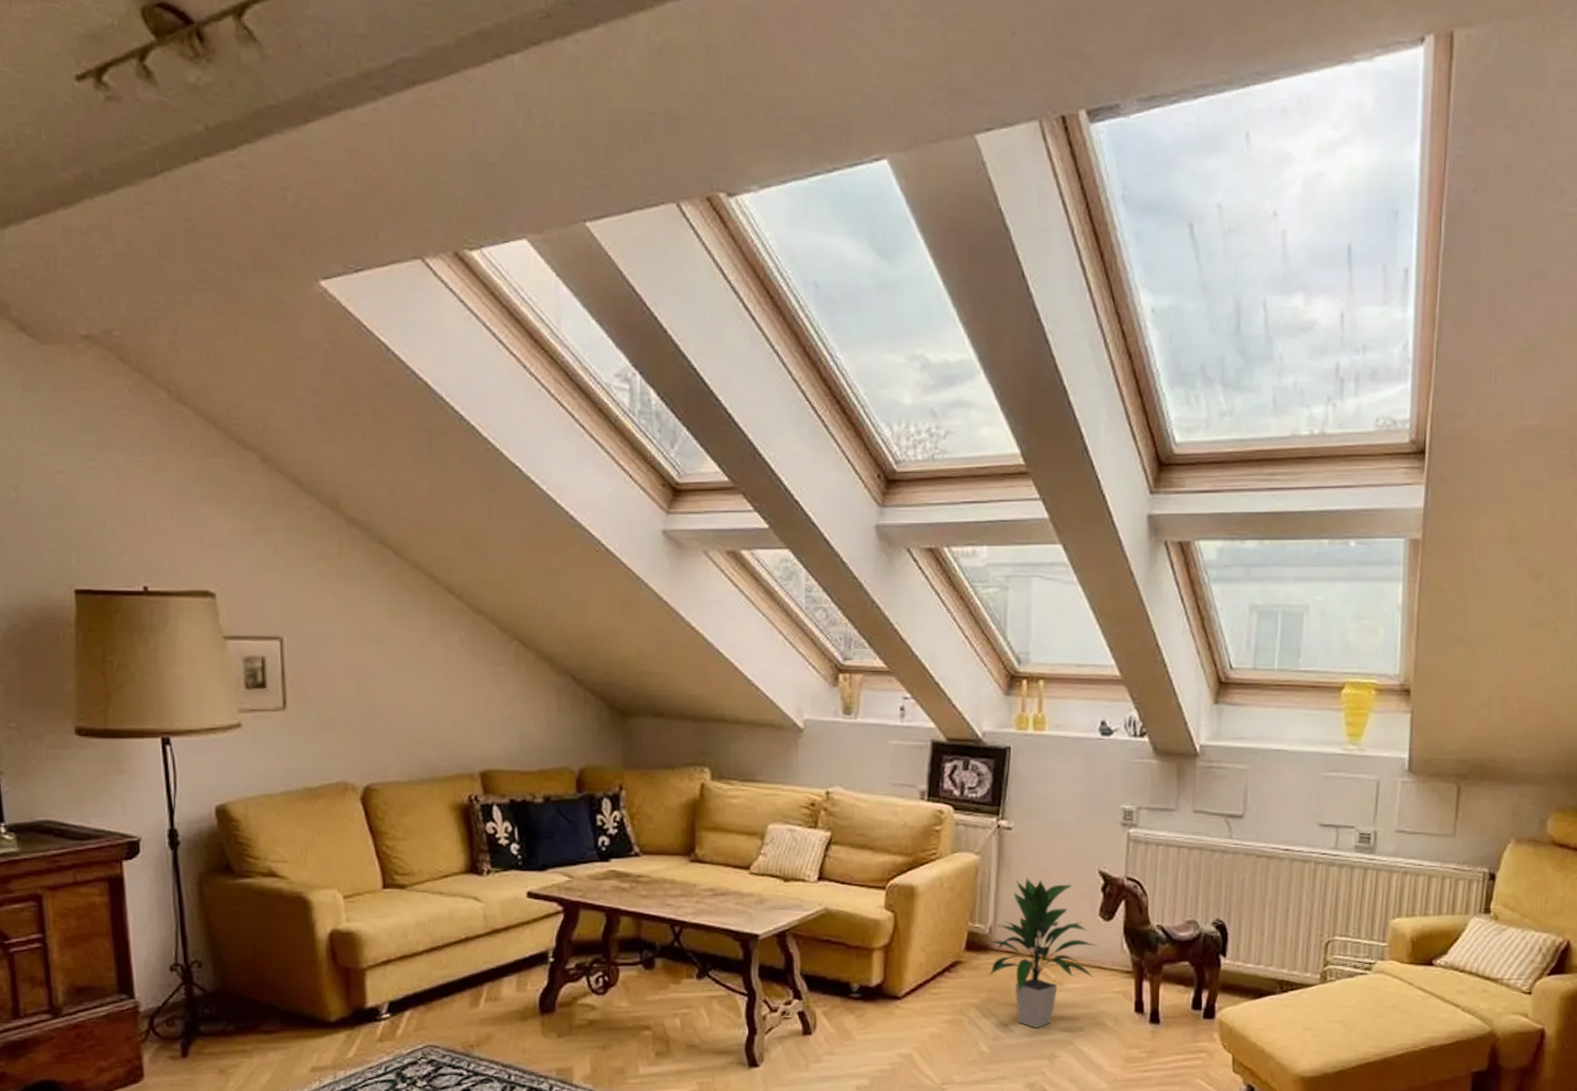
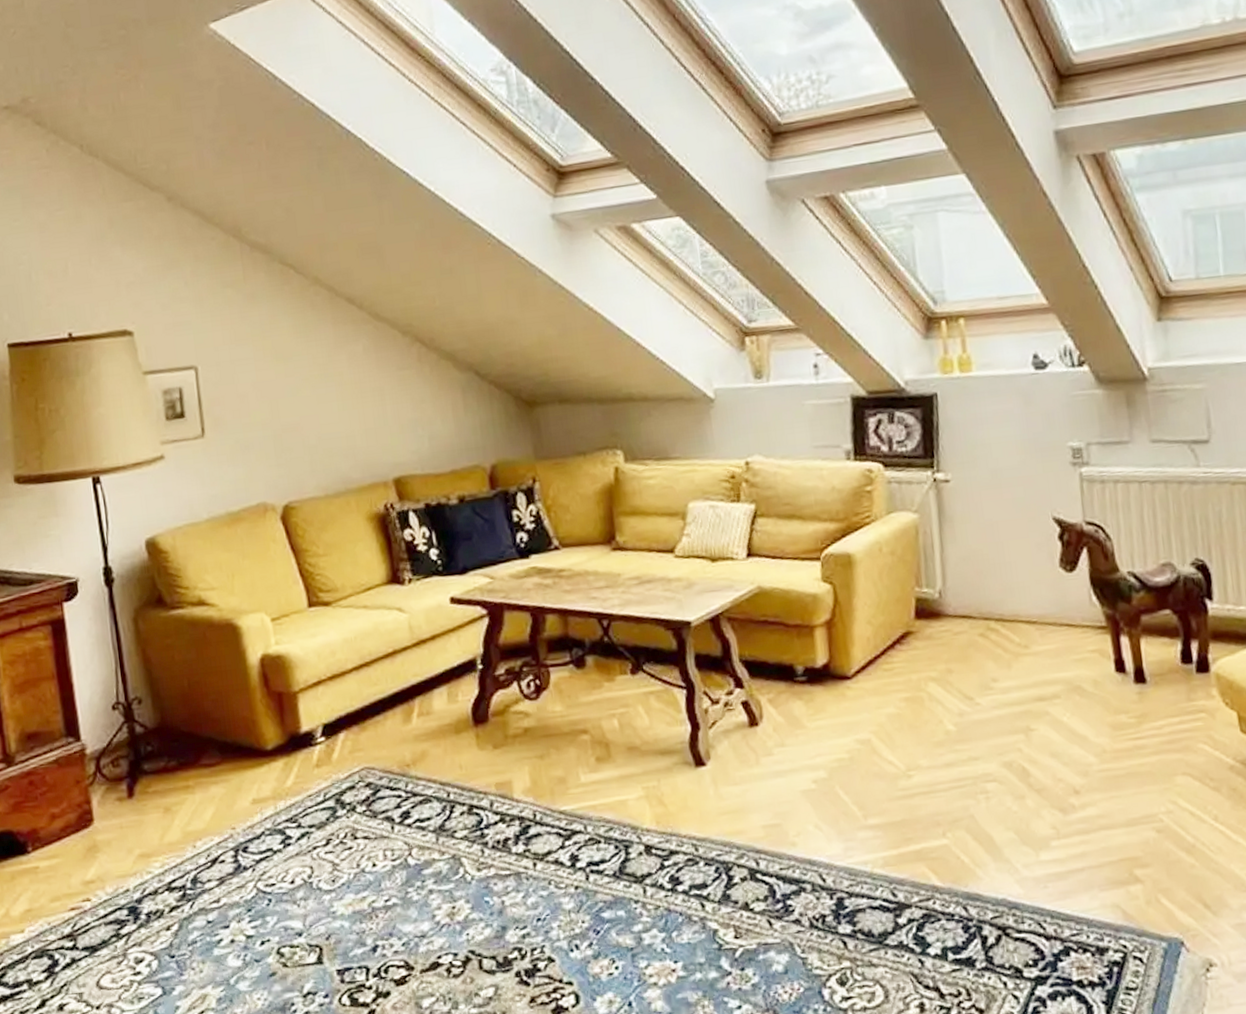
indoor plant: present [985,877,1097,1029] -> none [936,532,1062,700]

